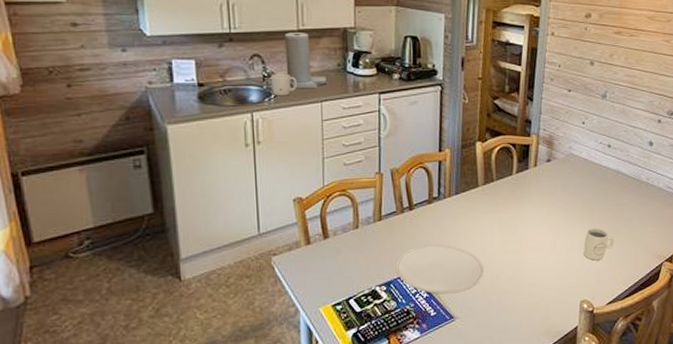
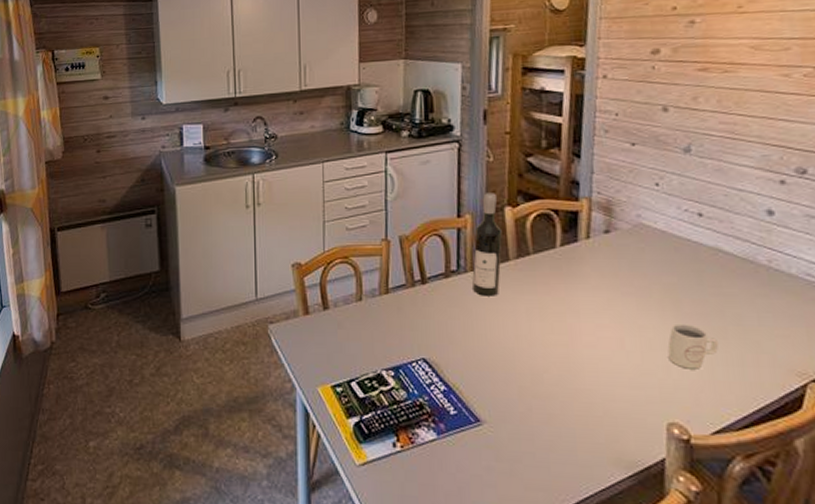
mug: present [270,73,298,96] -> none [271,134,299,158]
paper towel: present [284,33,326,89] -> none [287,93,329,150]
plate: present [396,244,484,294] -> none [406,326,520,390]
bottle: none [450,130,474,217] -> present [472,193,503,296]

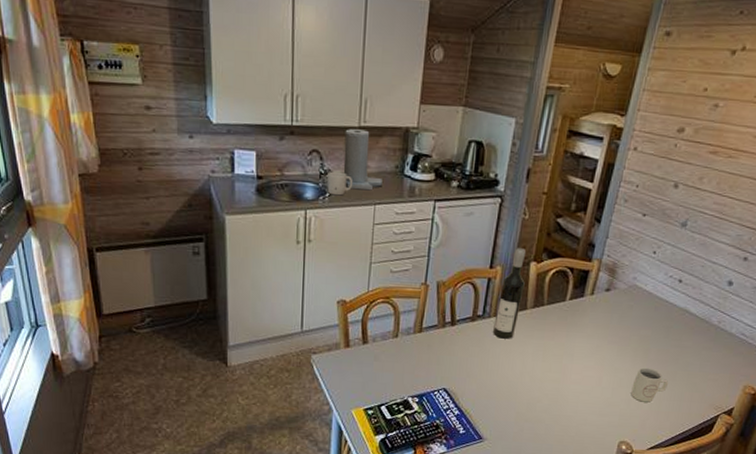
mug: none [271,134,299,158] -> present [326,171,354,196]
paper towel: none [287,93,329,150] -> present [343,129,382,191]

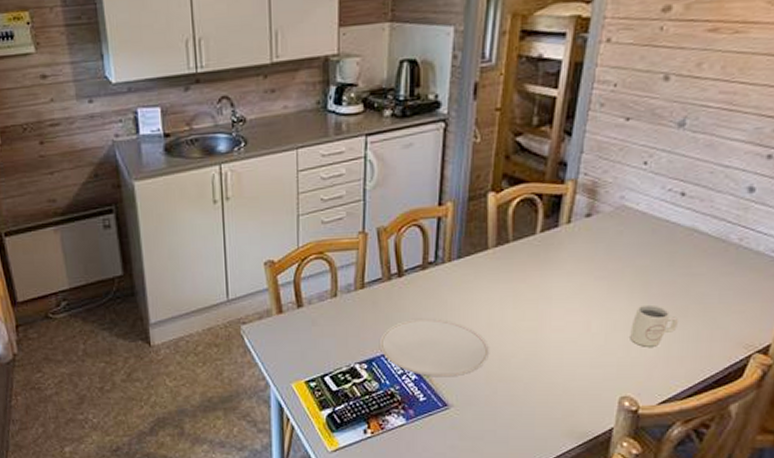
mug: present [326,171,354,196] -> none [239,117,271,145]
paper towel: present [343,129,382,191] -> none [256,66,303,135]
plate: none [431,362,520,415] -> present [380,318,489,377]
bottle: present [493,248,527,339] -> none [449,177,483,287]

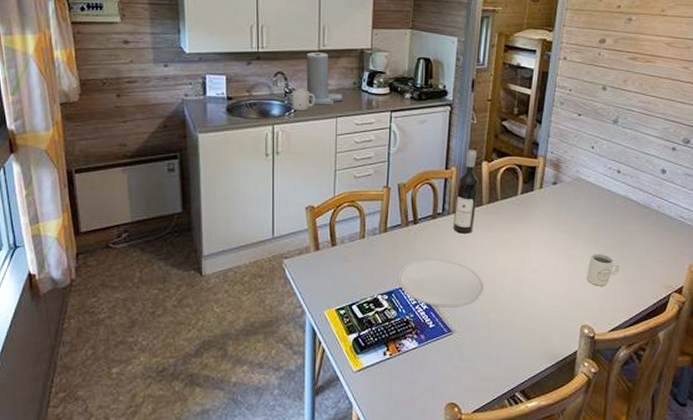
mug: none [239,117,271,145] -> present [291,90,316,111]
paper towel: none [256,66,303,135] -> present [306,52,342,105]
bottle: none [449,177,483,287] -> present [453,150,479,234]

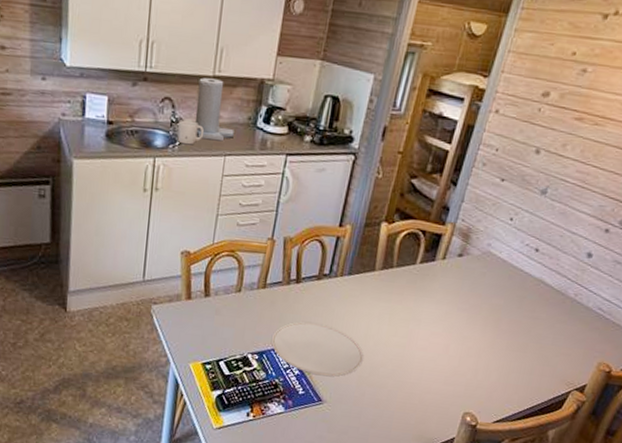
bottle: present [453,150,479,234] -> none [339,207,378,300]
mug: present [587,253,619,286] -> none [479,337,519,374]

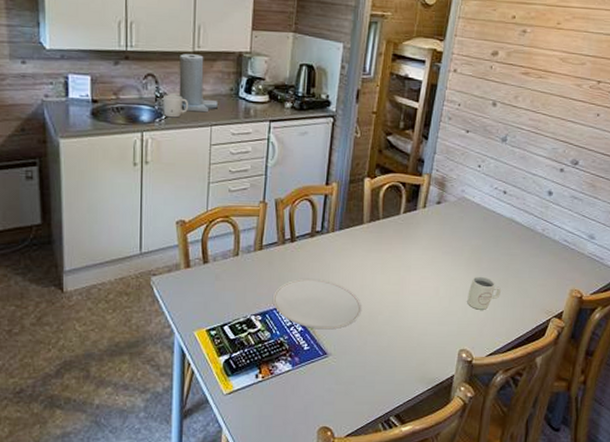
mug: none [479,337,519,374] -> present [467,276,501,310]

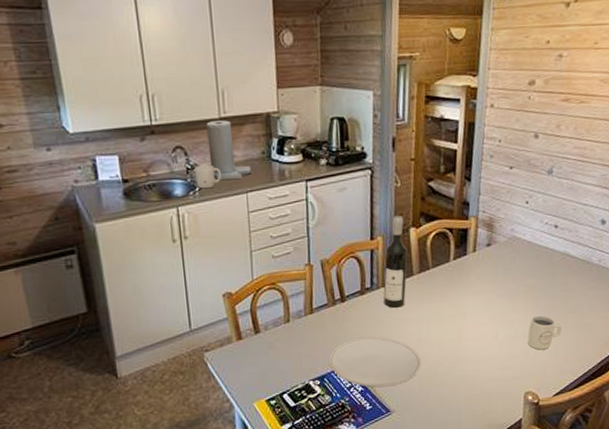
bottle: none [332,165,360,253] -> present [383,216,408,308]

